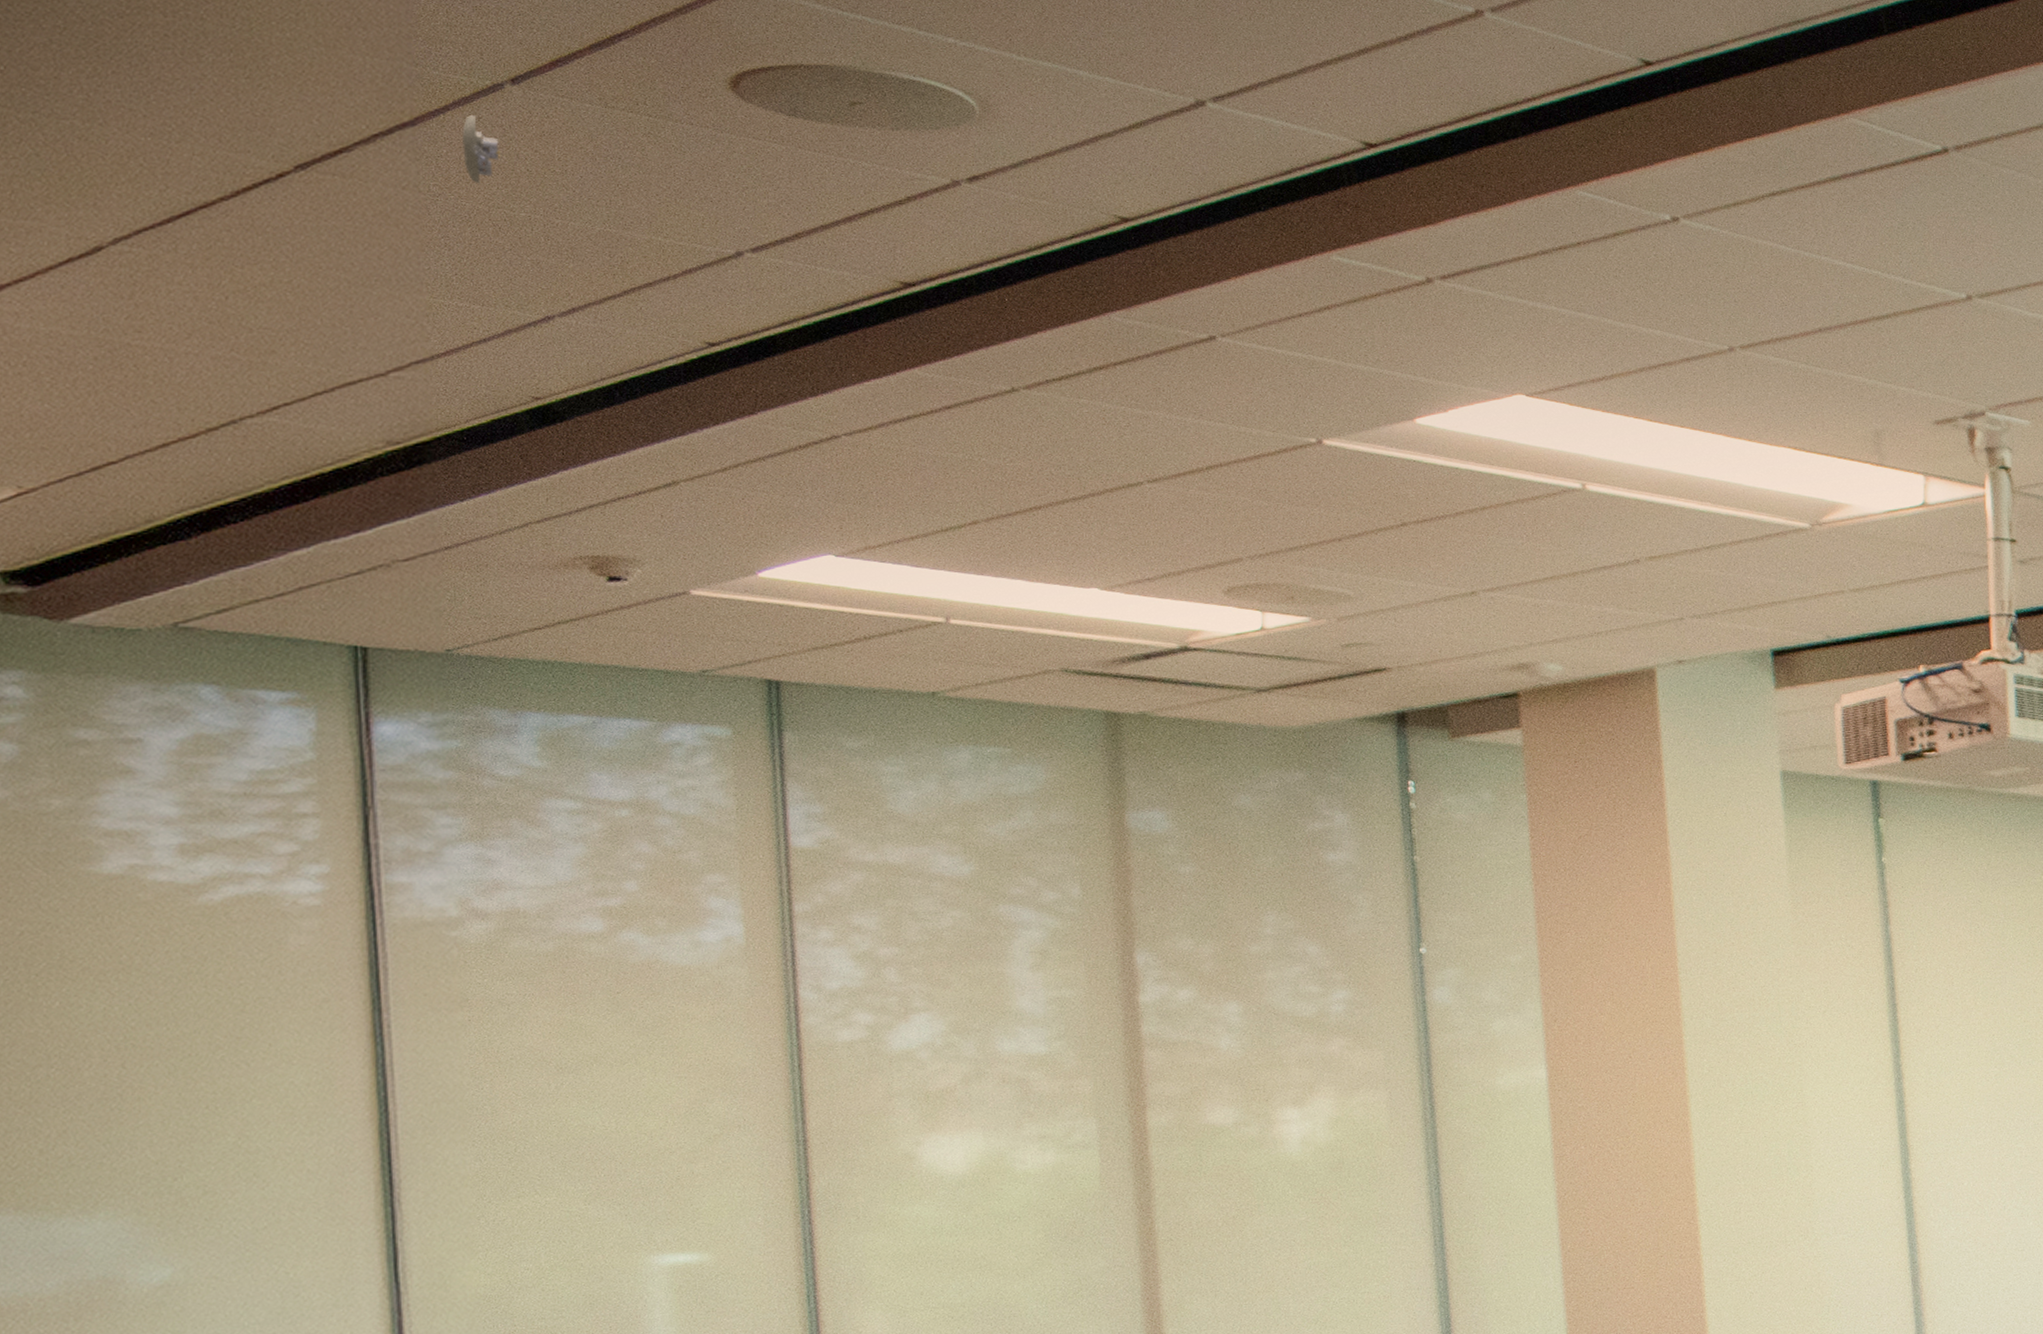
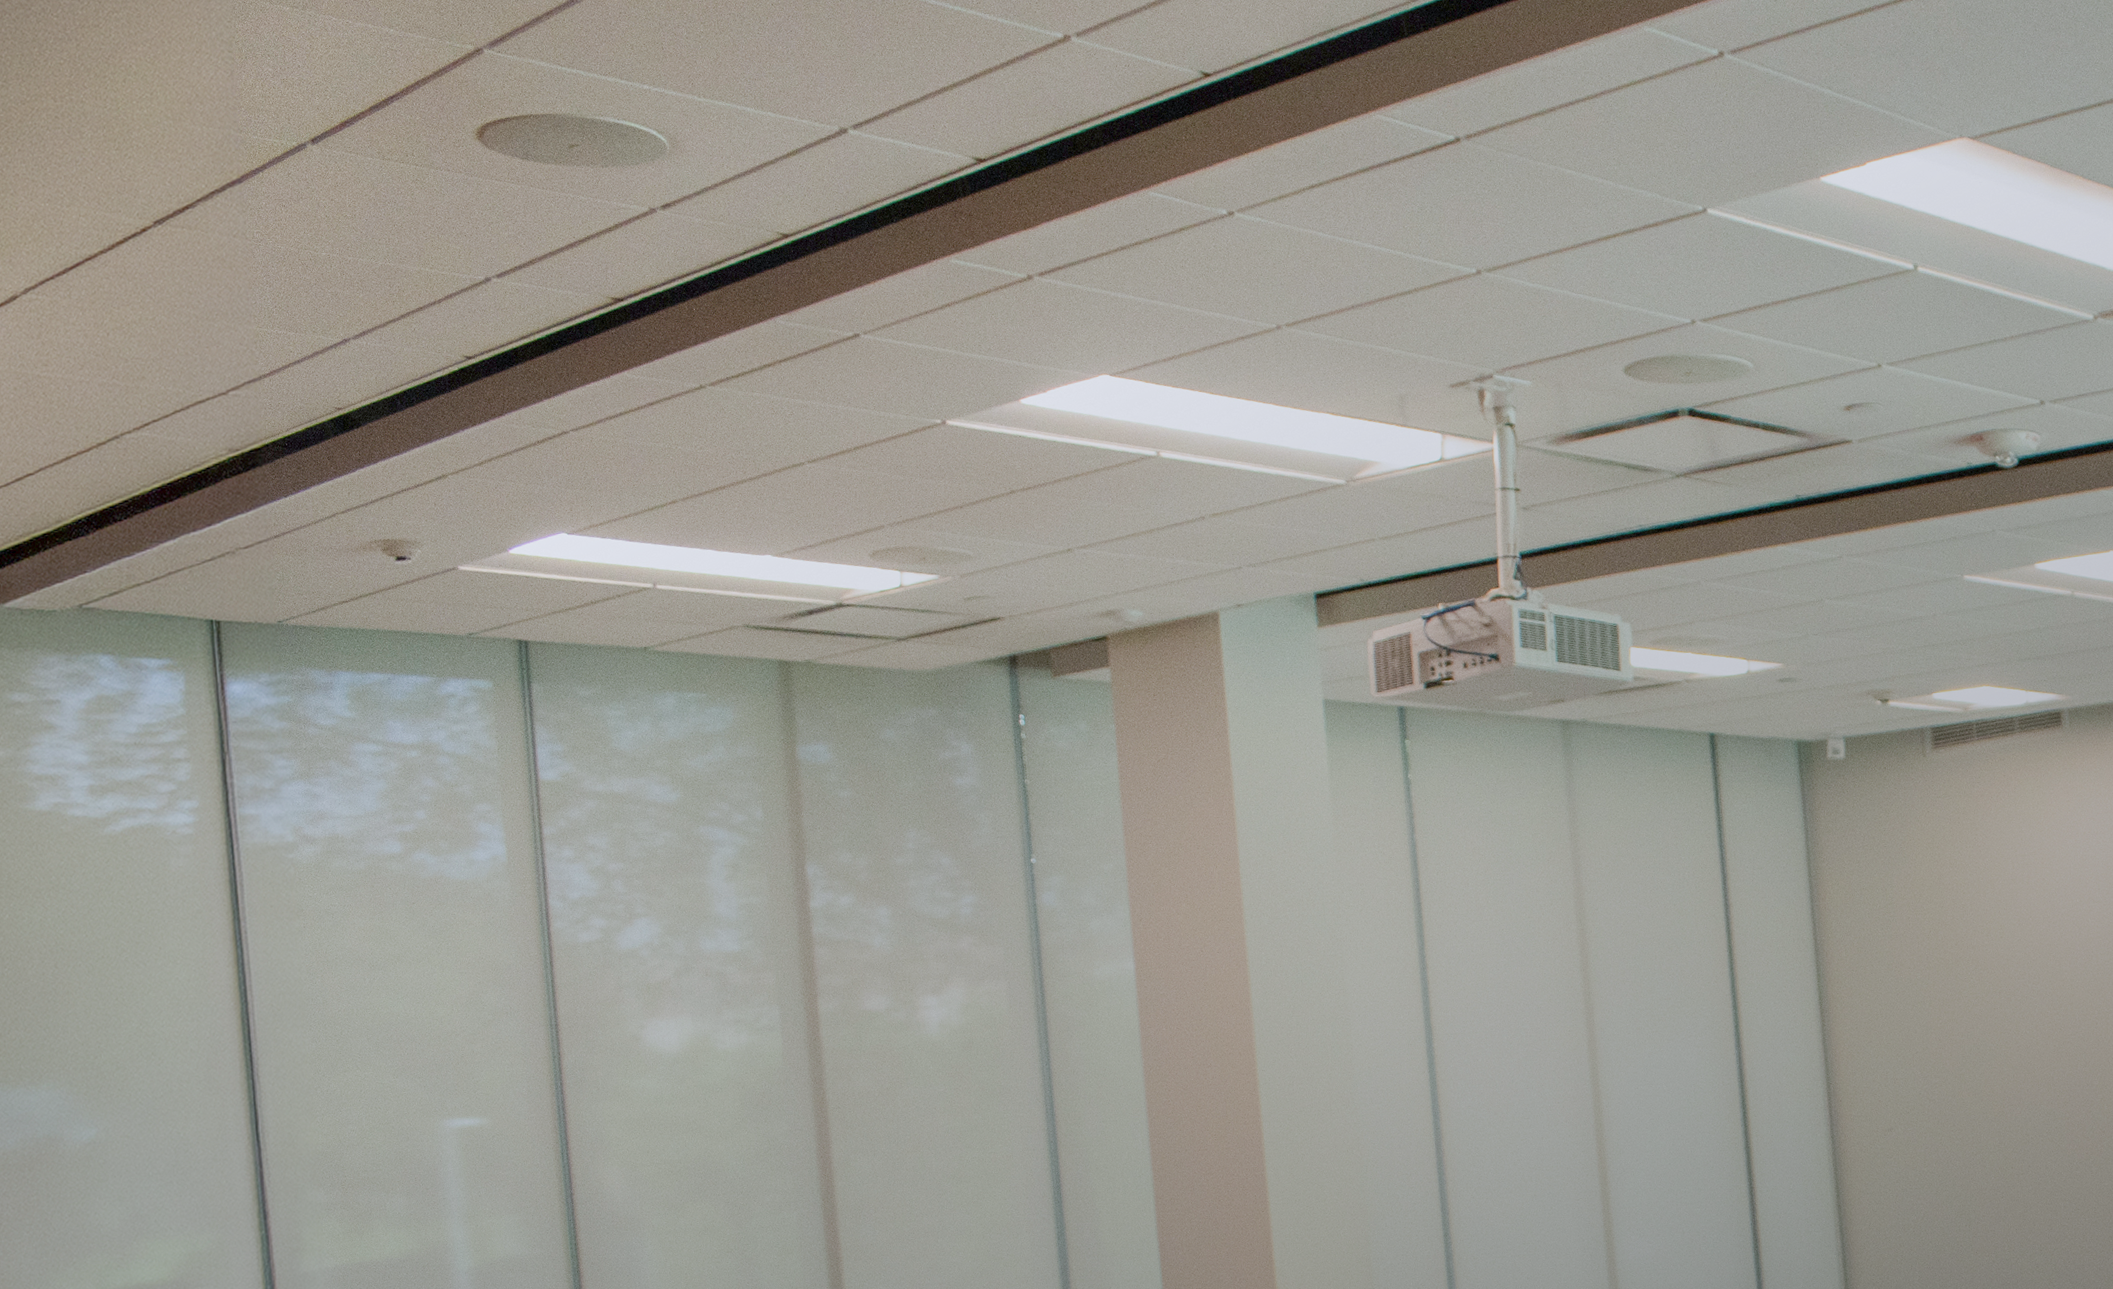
smoke detector: present [462,115,503,184] -> none [276,172,307,230]

